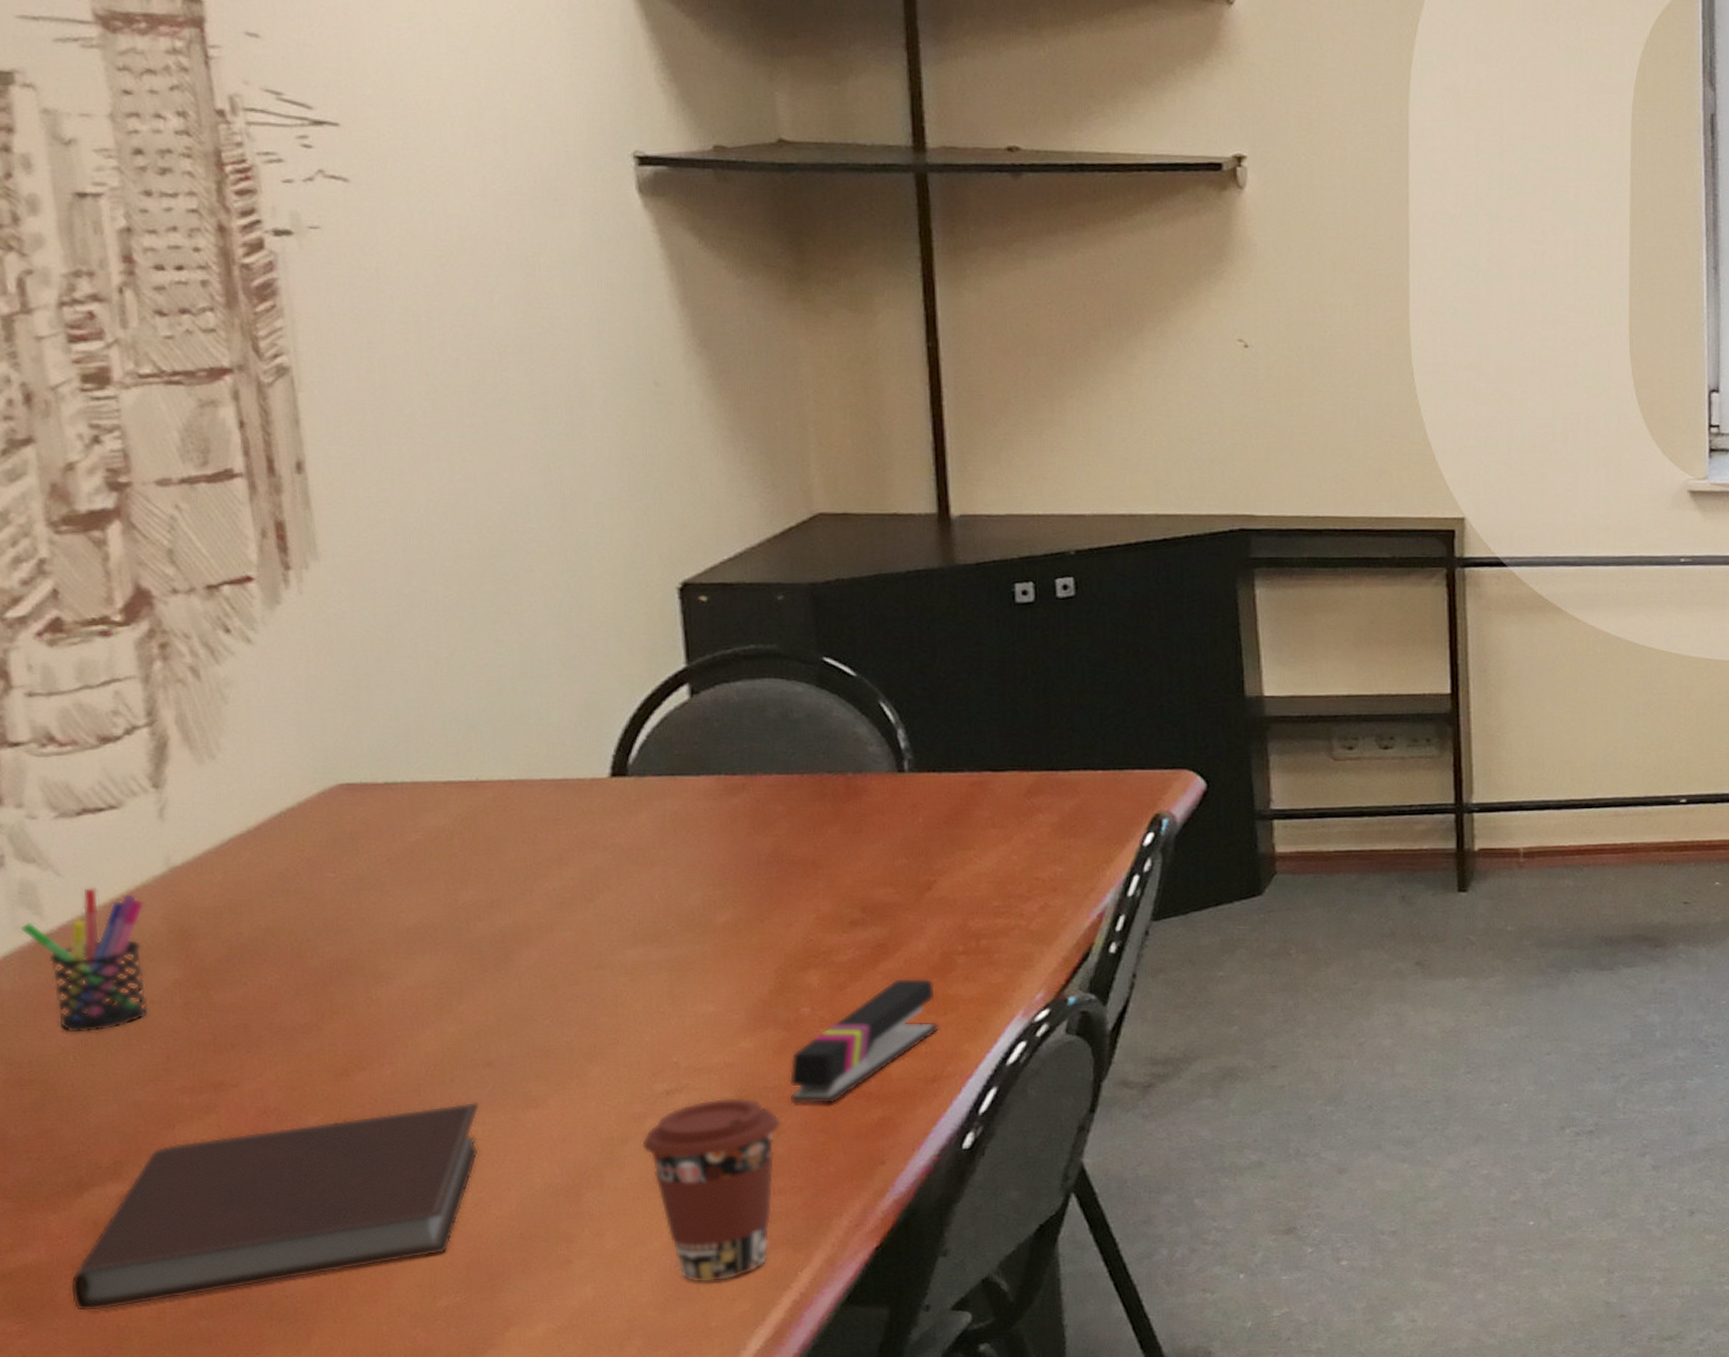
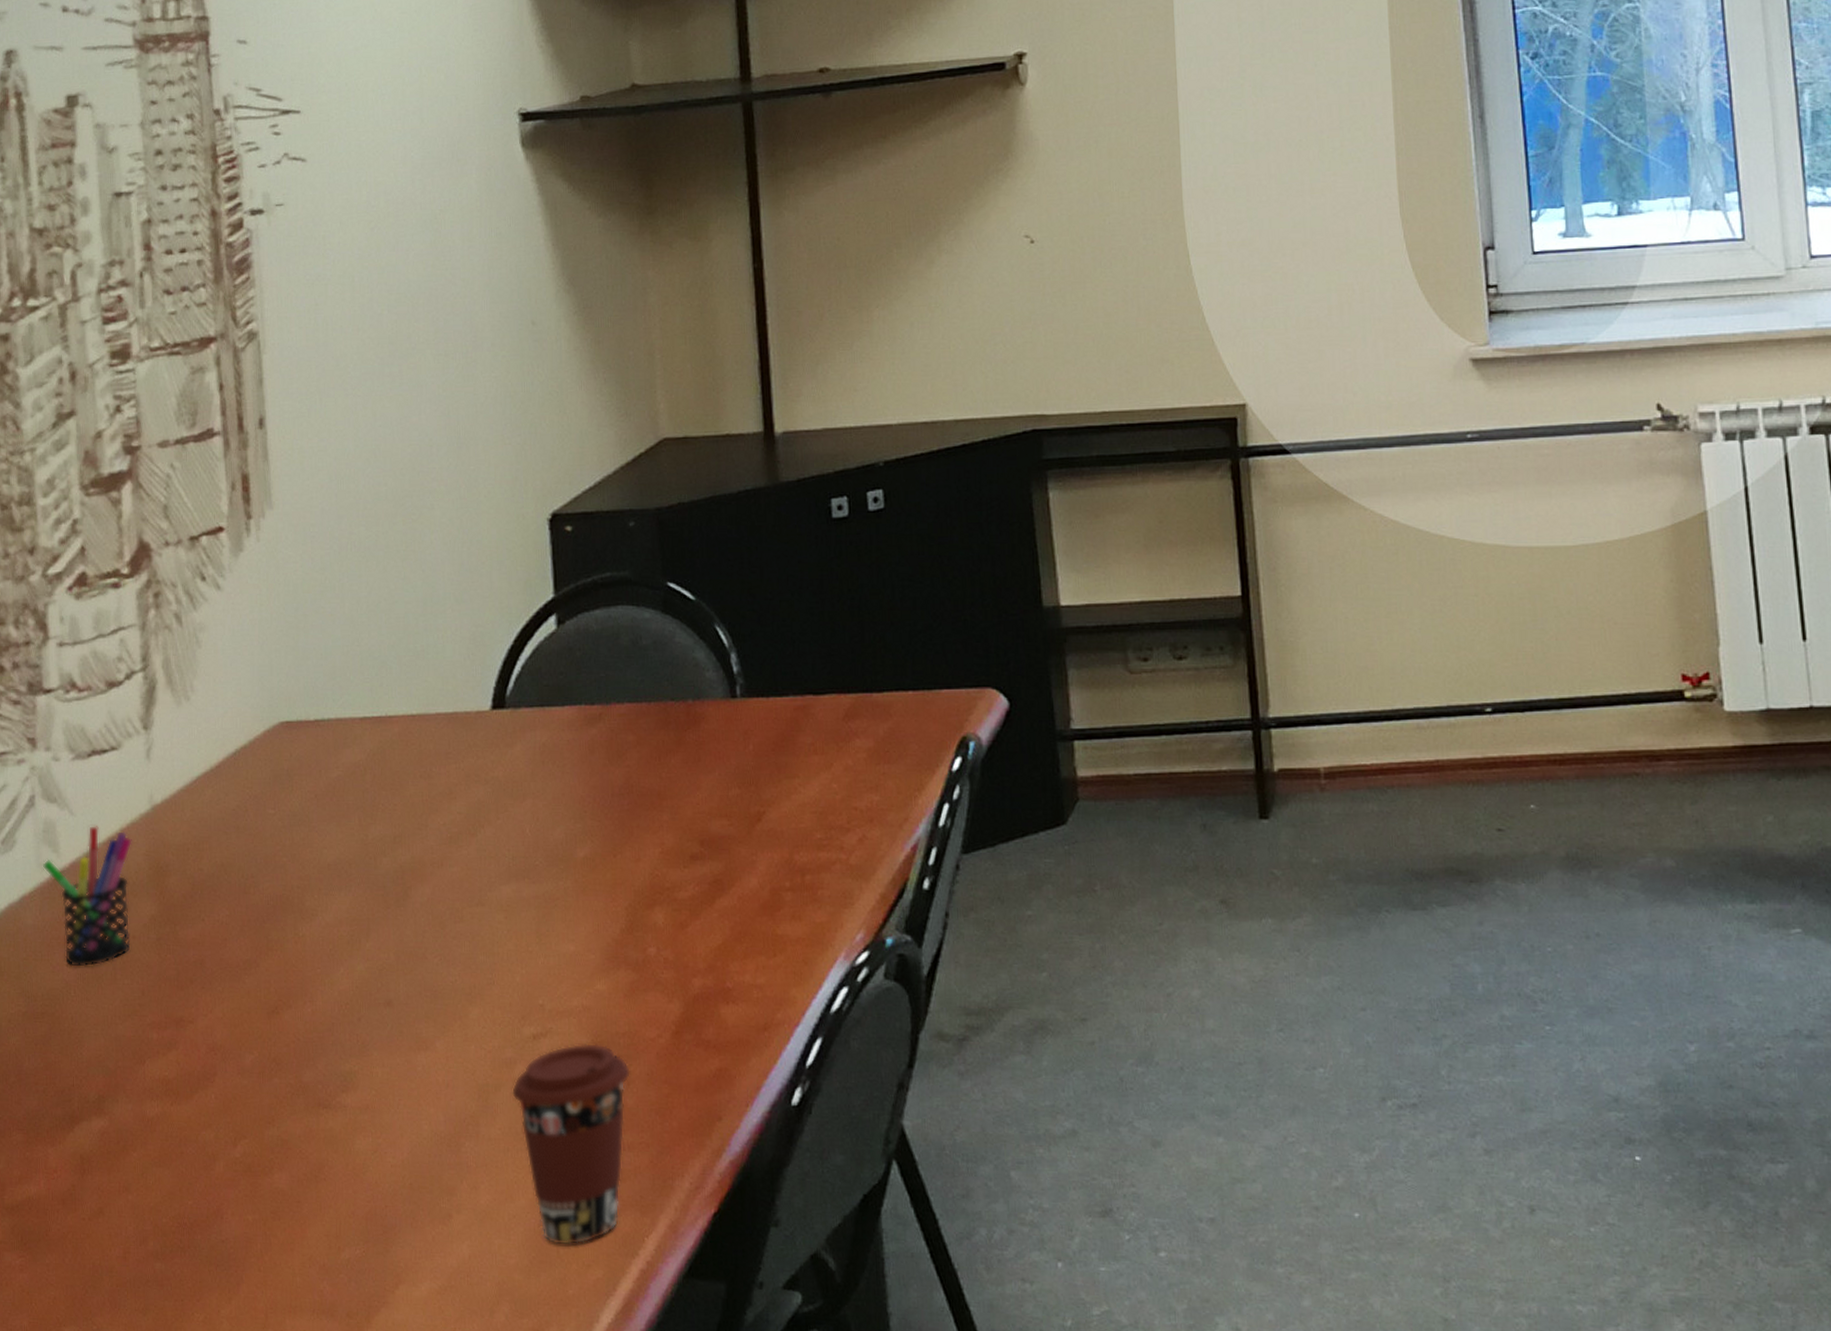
notebook: present [69,1101,480,1312] -> none [60,1042,381,1248]
stapler: present [788,977,940,1105] -> none [637,916,770,1053]

